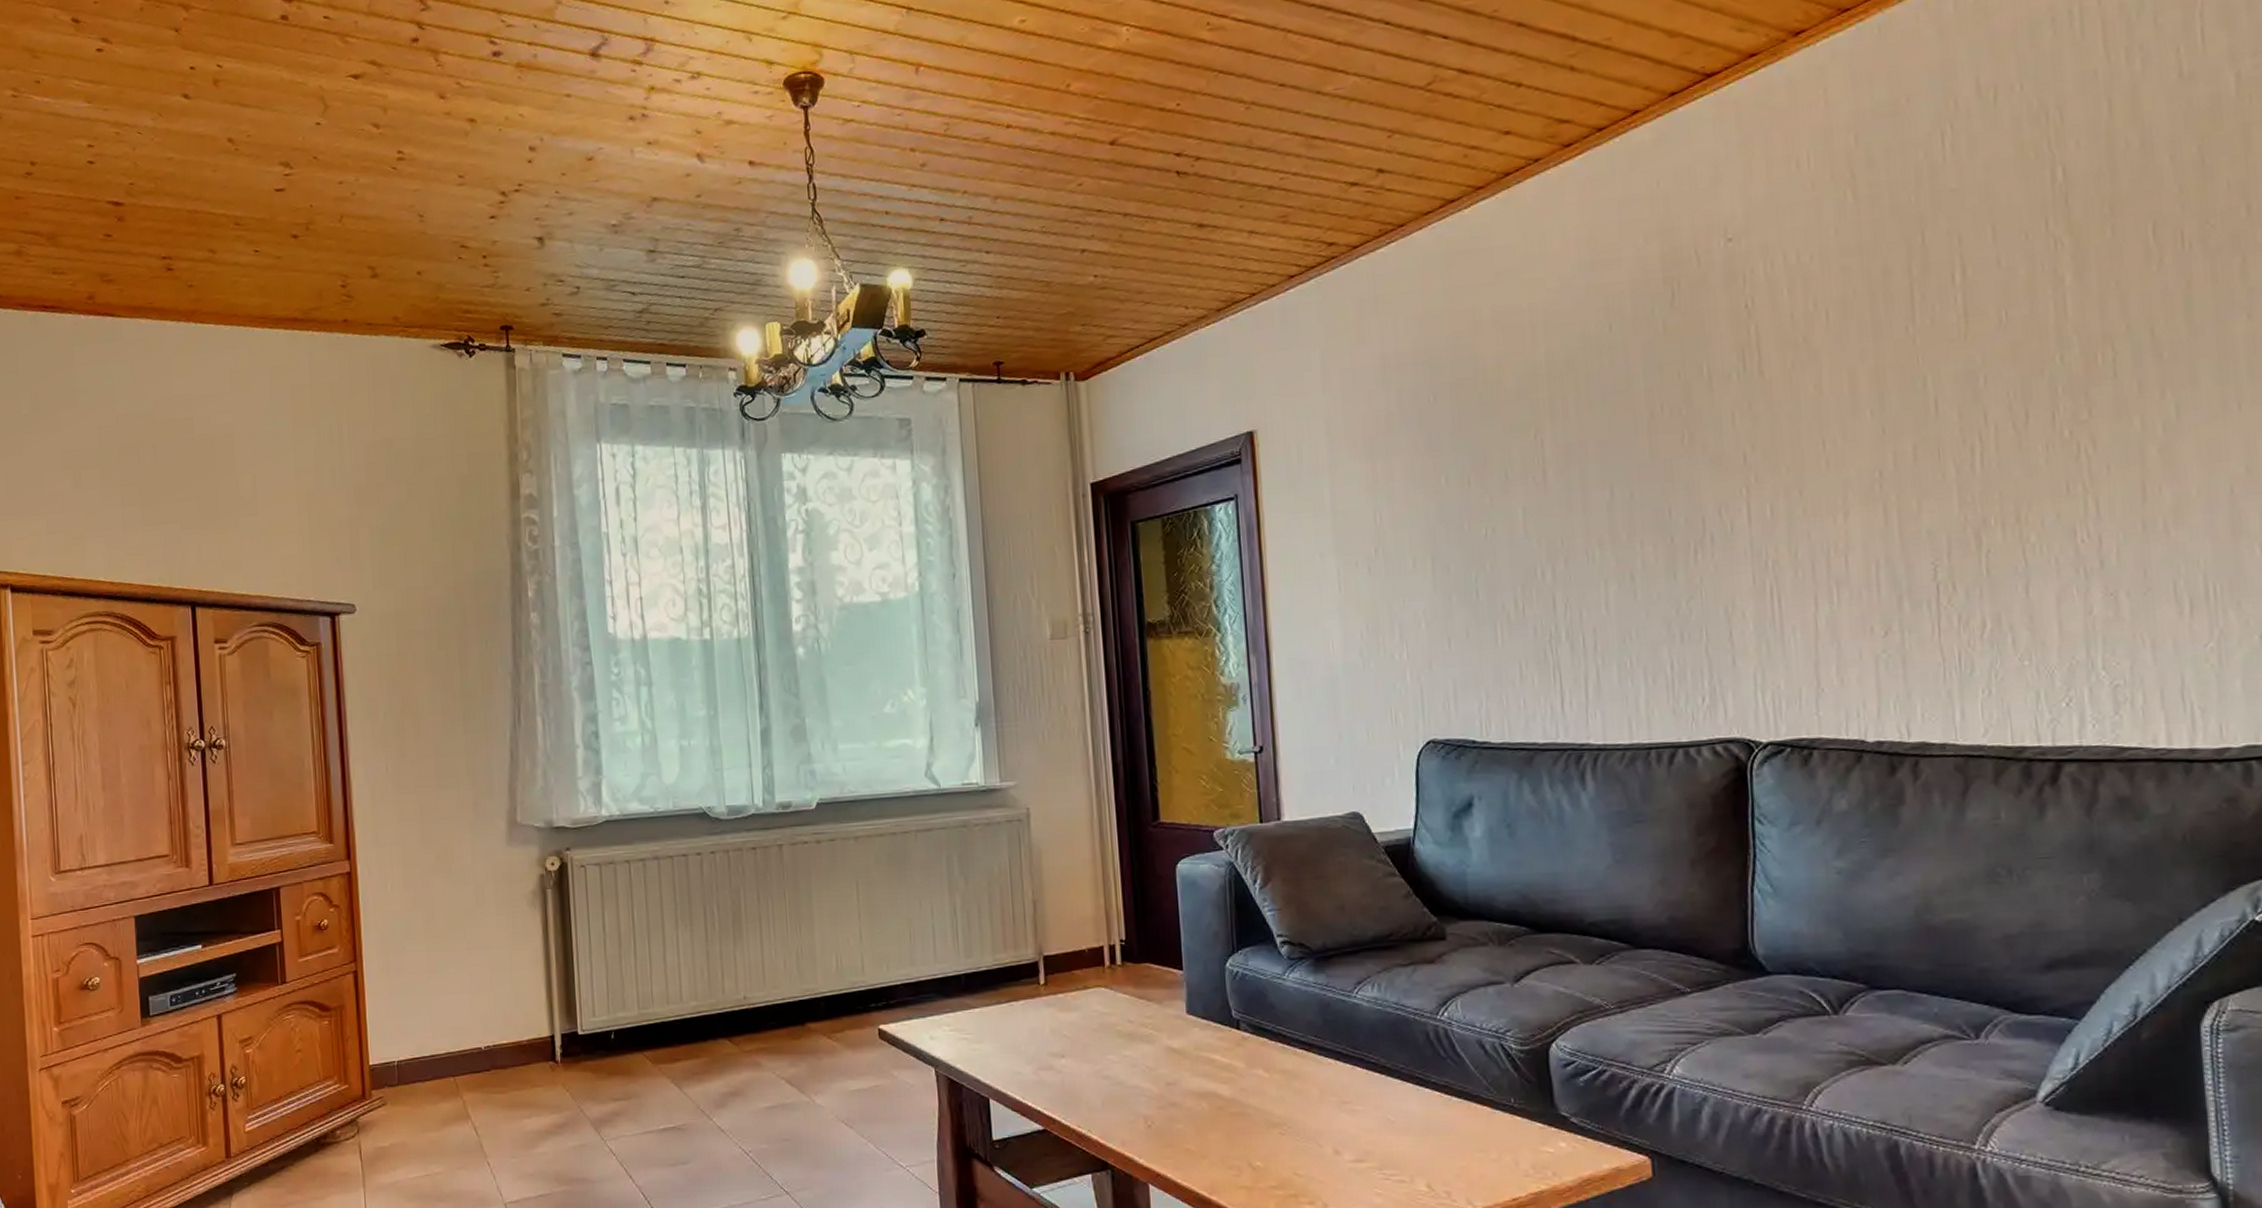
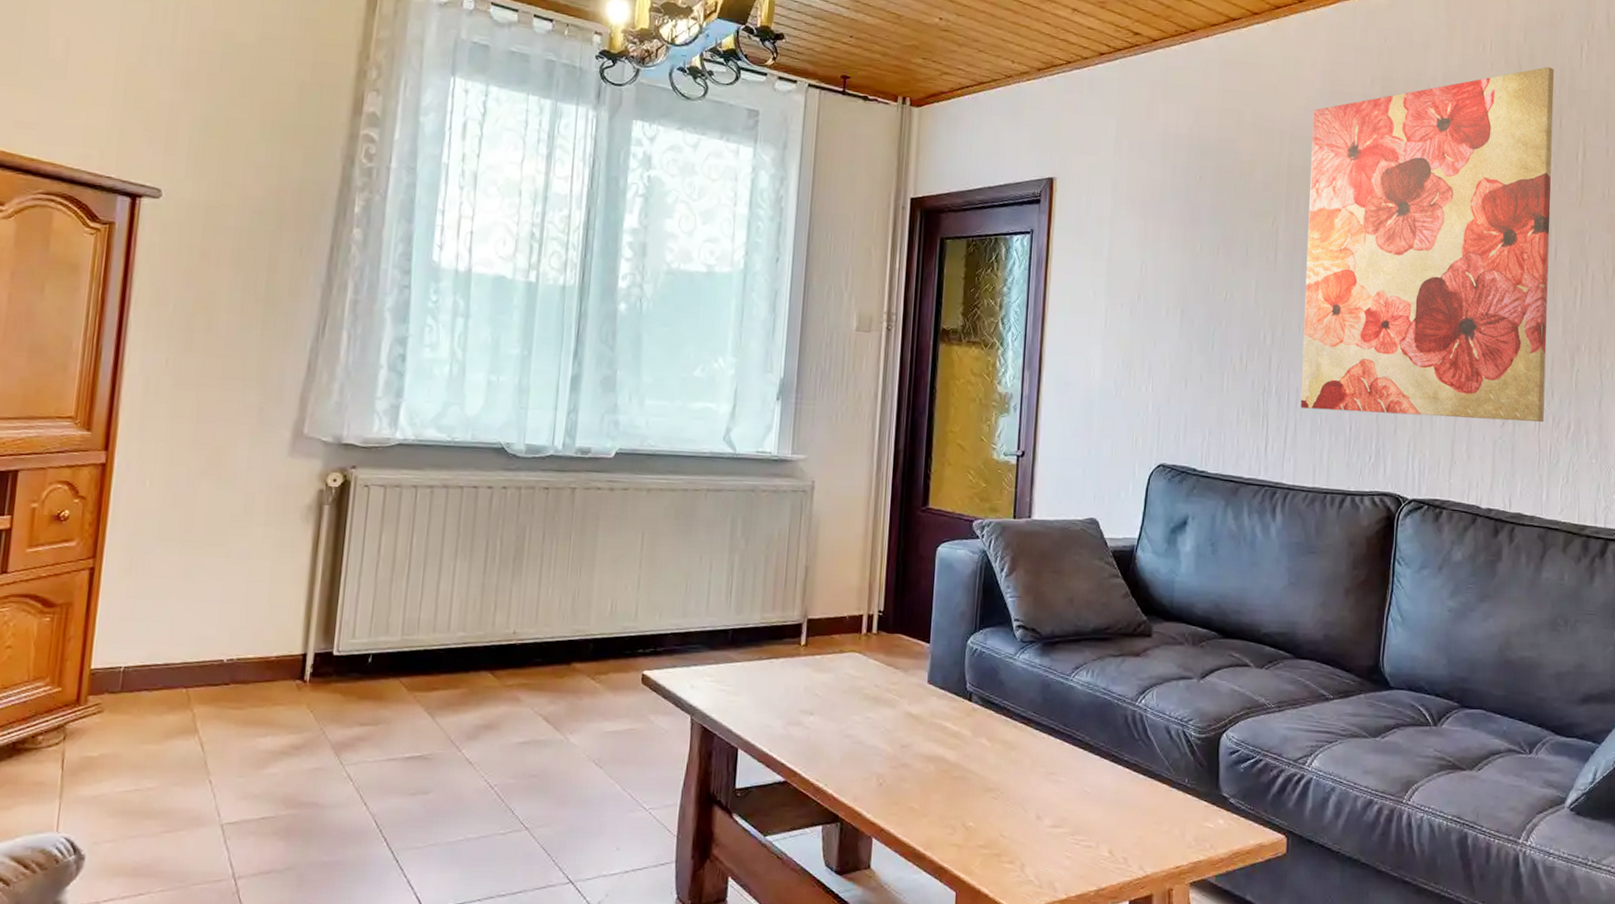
wall art: none [1571,169,1946,651] -> present [1300,67,1554,422]

